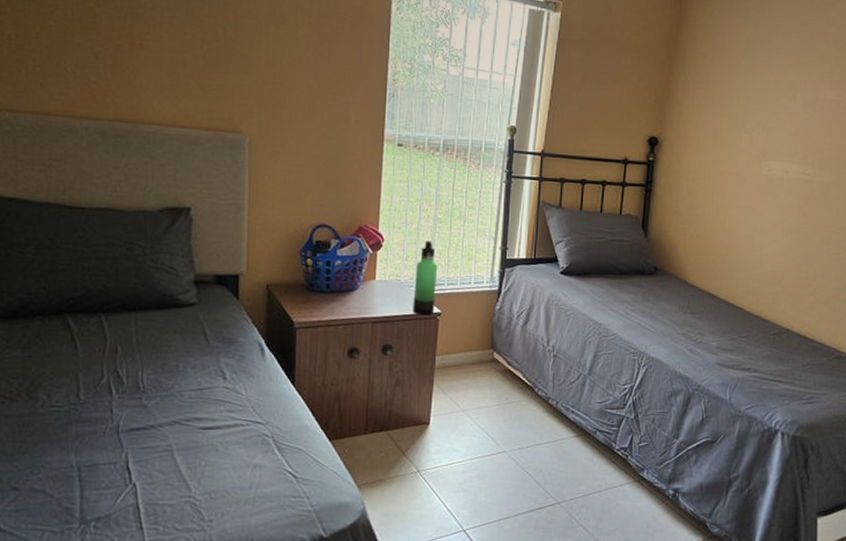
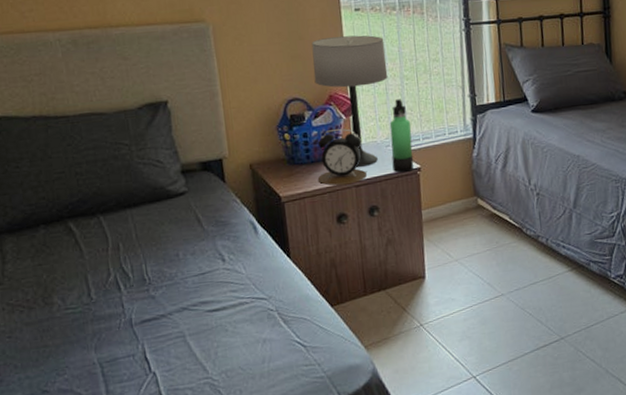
alarm clock: none [334,261,386,320] -> present [317,128,368,186]
table lamp: none [346,168,423,305] -> present [311,35,388,168]

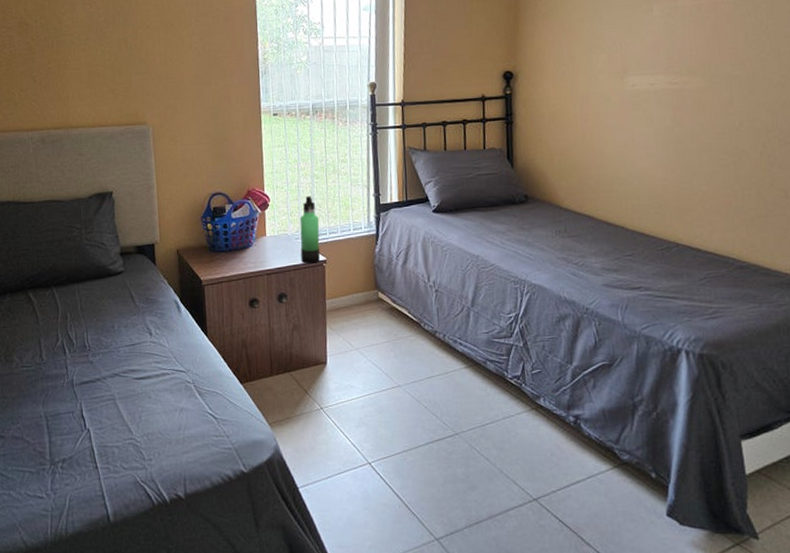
table lamp: present [311,35,388,168] -> none [234,137,300,258]
alarm clock: present [317,128,368,186] -> none [234,221,278,273]

